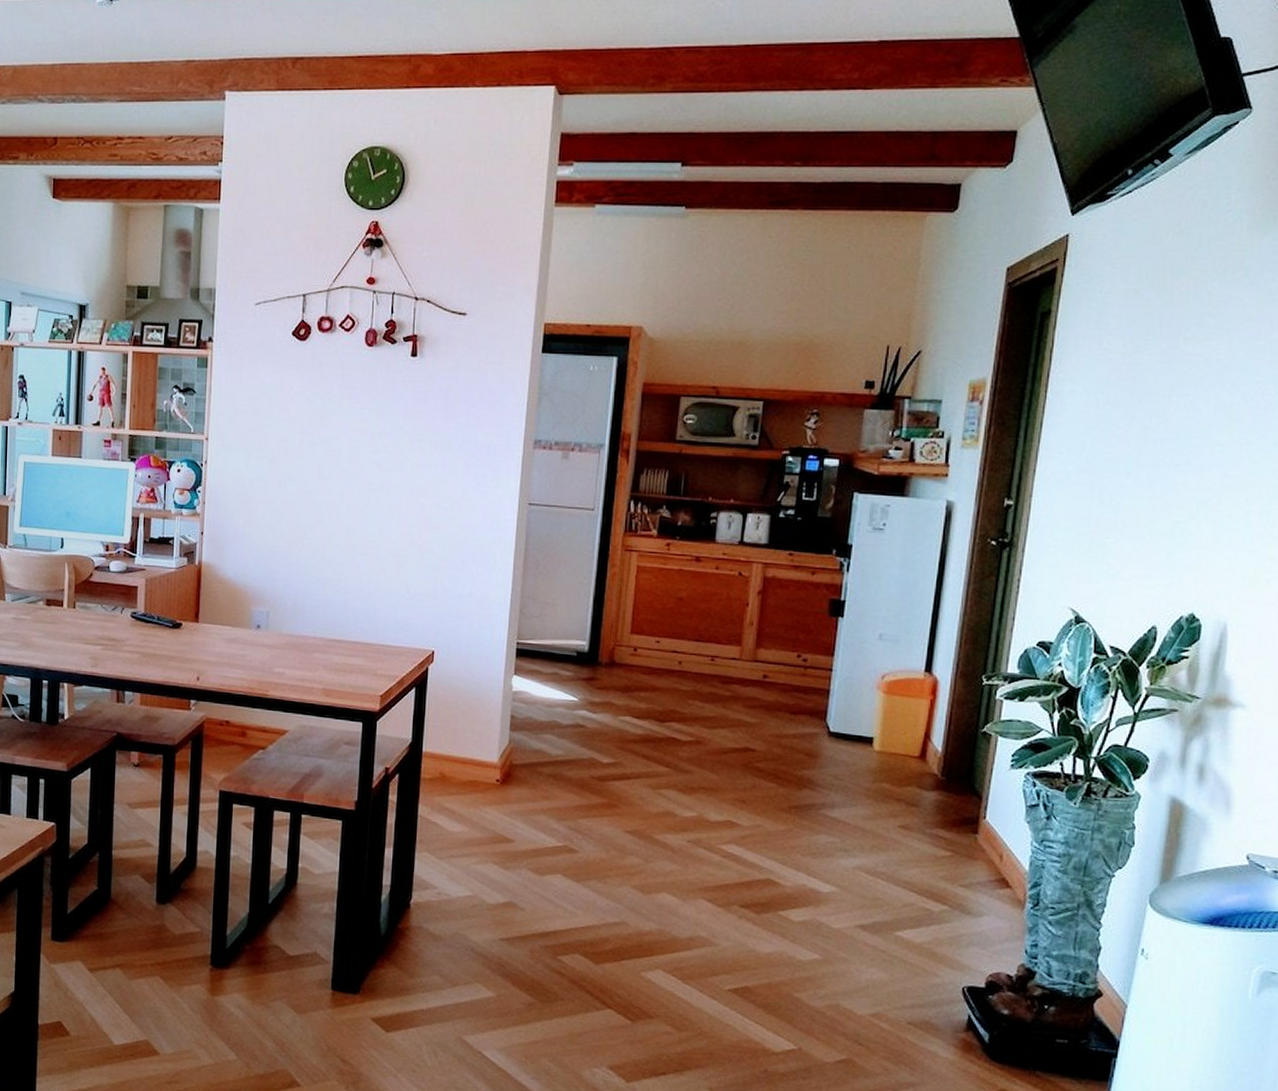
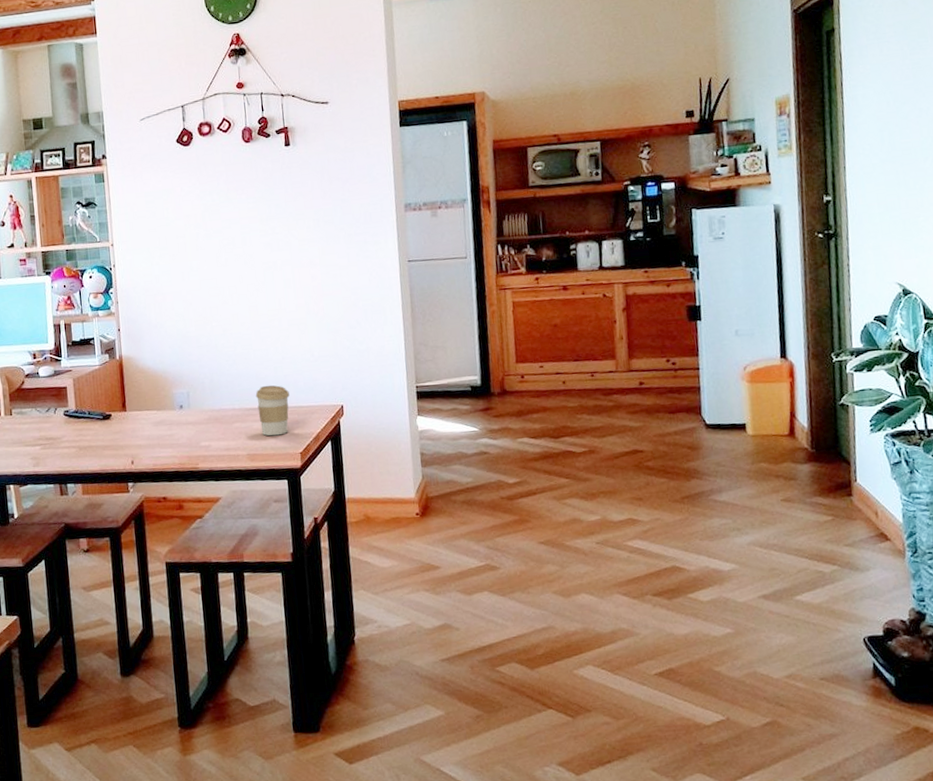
coffee cup: none [340,617,378,674] -> present [255,385,290,436]

